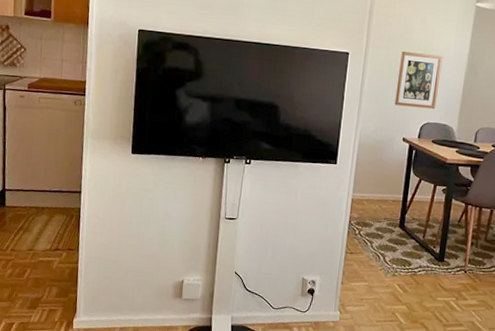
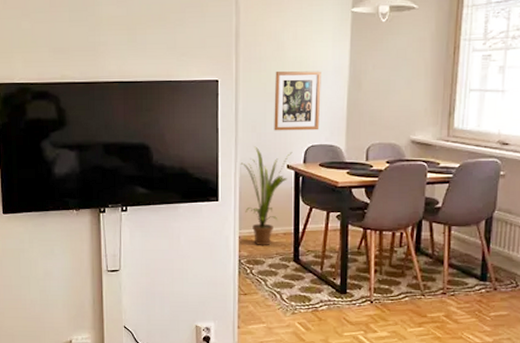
house plant: none [360,117,409,210] -> present [240,146,293,246]

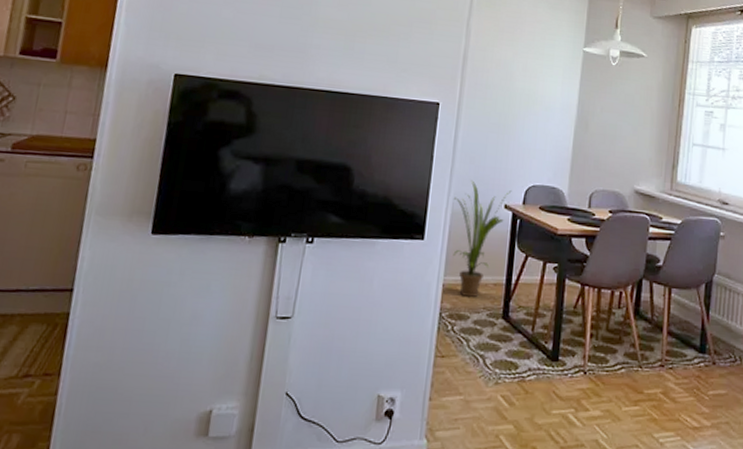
wall art: present [274,71,321,131] -> none [494,102,549,170]

